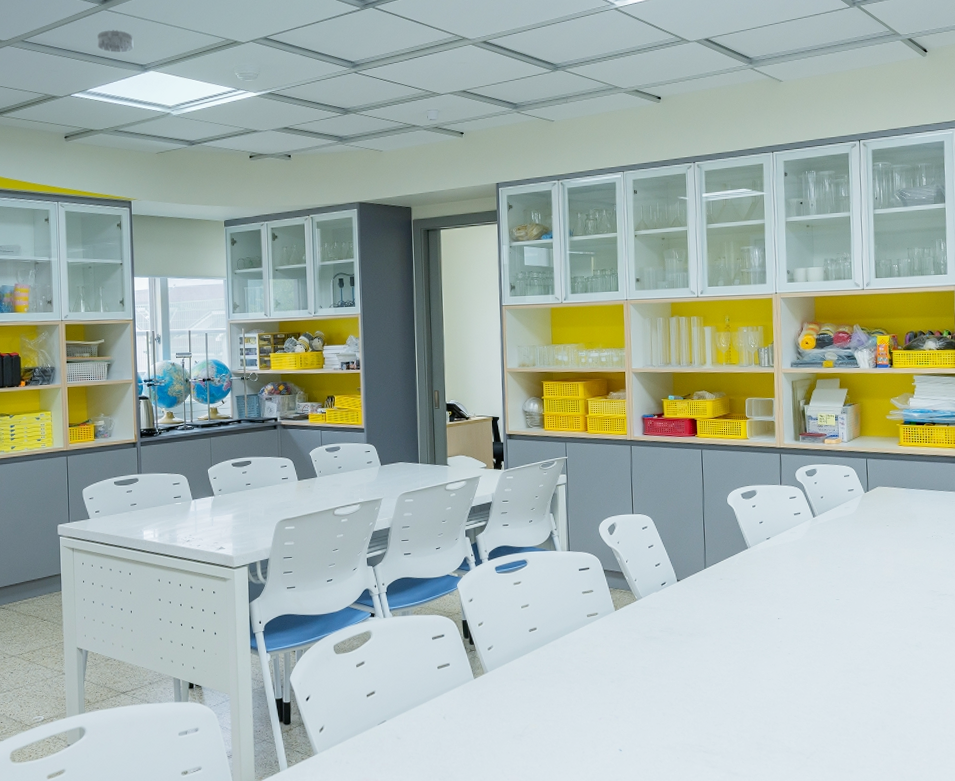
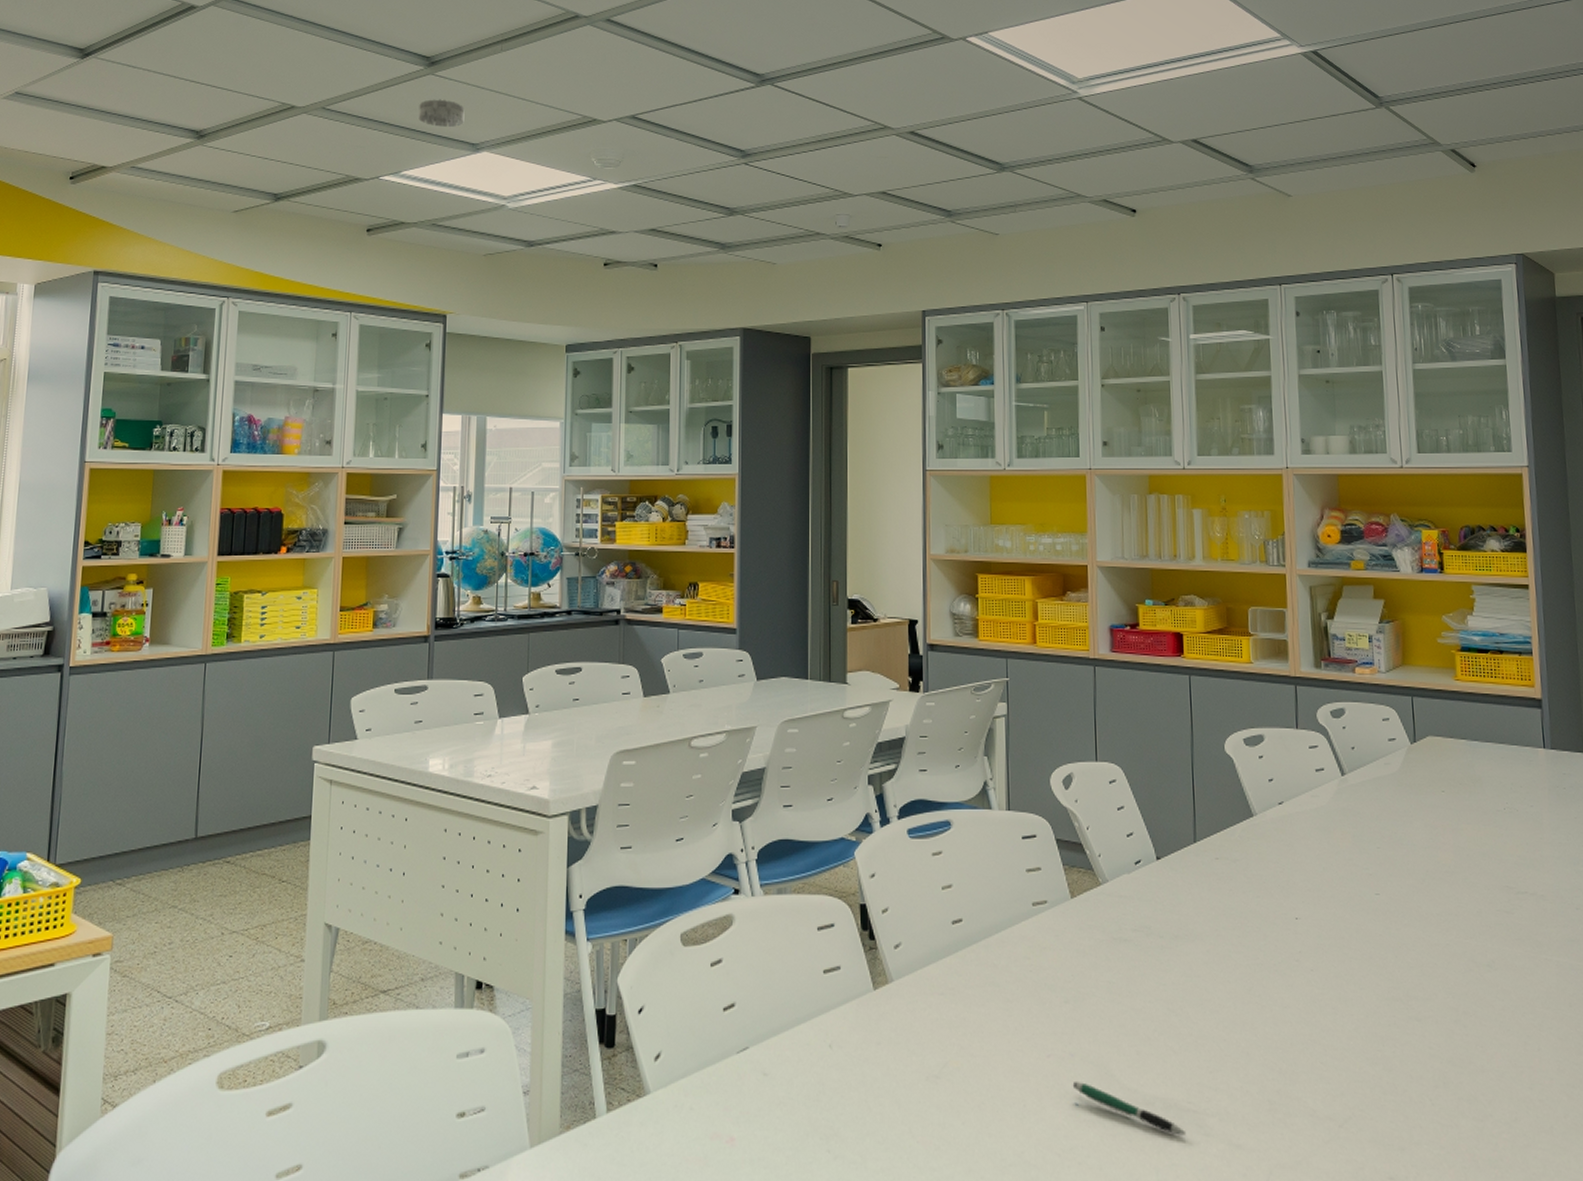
pen: none [617,735,699,768] -> present [1072,1082,1187,1135]

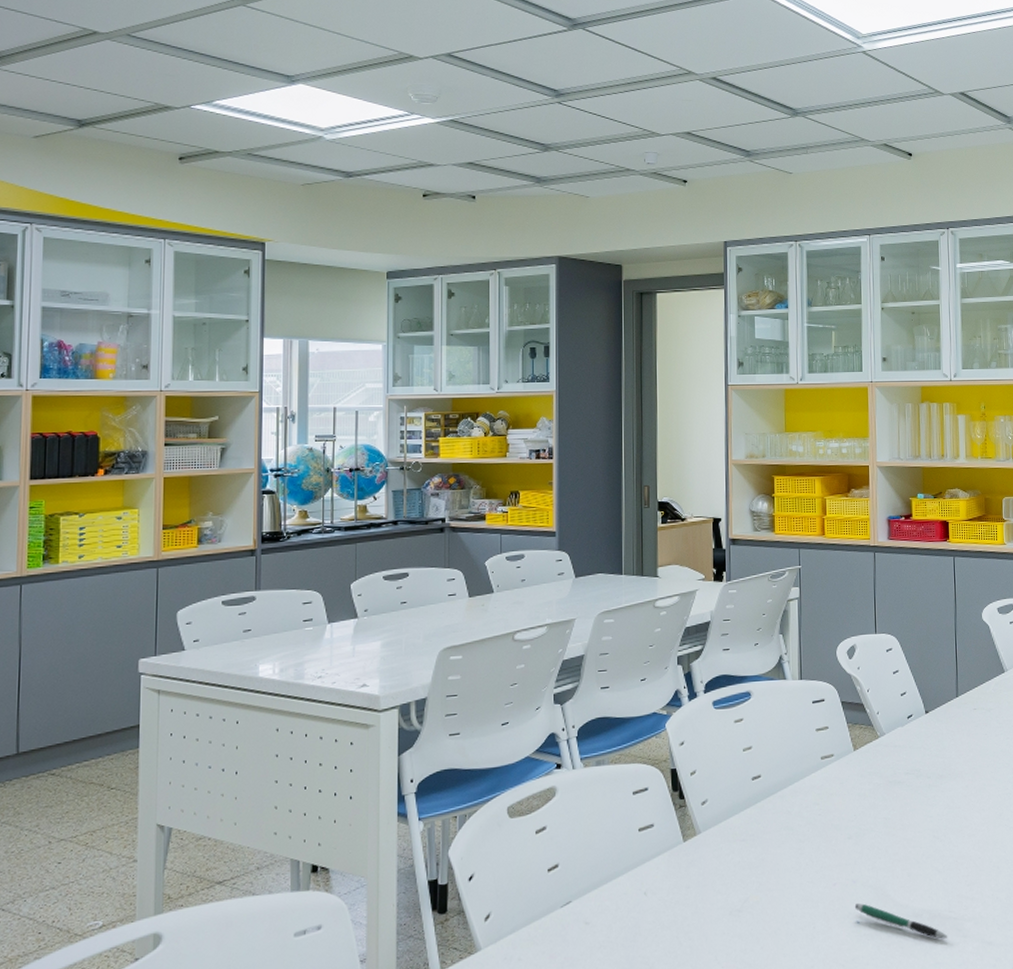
smoke detector: present [418,99,465,127] -> none [230,30,278,58]

